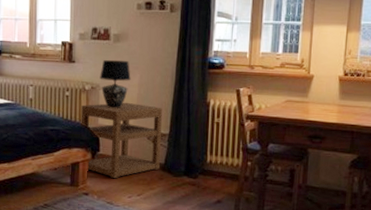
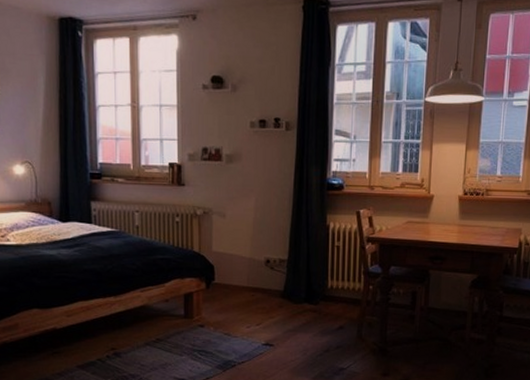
nightstand: present [81,102,162,179] -> none [193,227,280,309]
table lamp: present [100,59,131,109] -> none [212,182,246,234]

